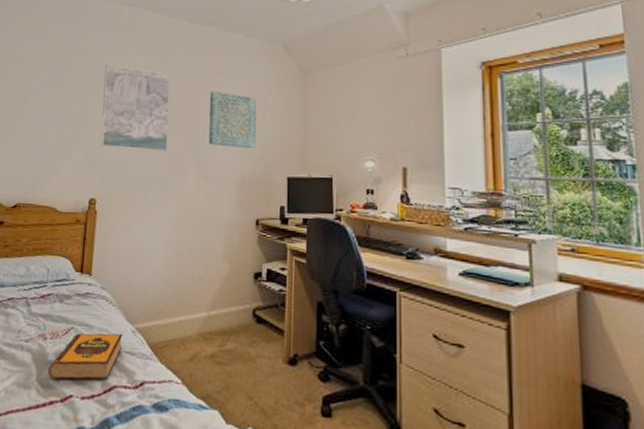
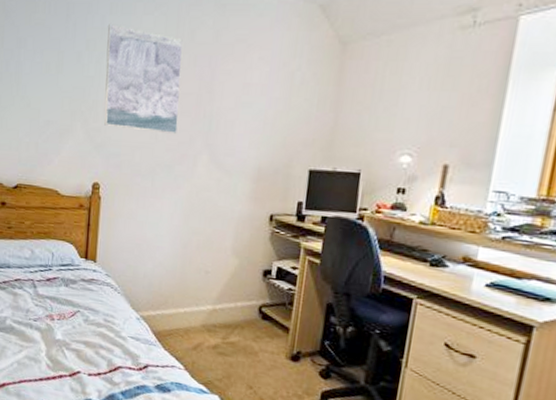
hardback book: present [47,333,123,381] -> none [56,316,128,360]
wall art: present [208,91,257,149] -> none [223,63,283,136]

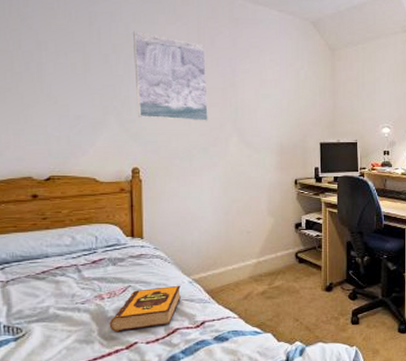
hardback book: none [56,316,128,360] -> present [109,285,181,333]

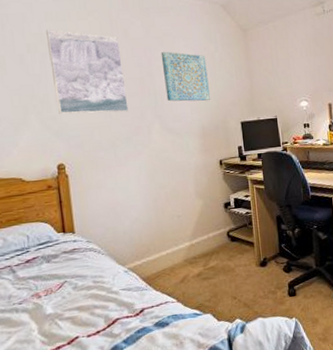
hardback book: present [109,285,181,333] -> none [48,275,118,329]
wall art: none [246,63,291,119] -> present [160,51,210,102]

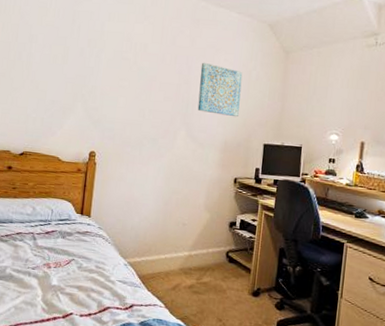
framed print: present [45,29,129,114] -> none [101,28,167,114]

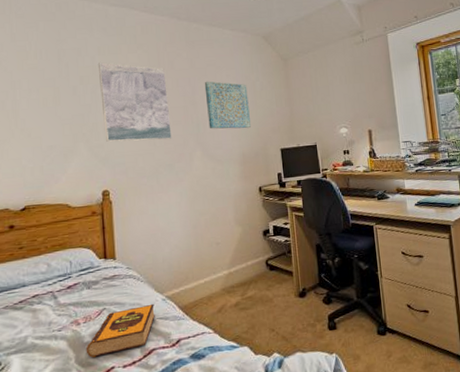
hardback book: none [51,264,116,302] -> present [85,303,155,358]
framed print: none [101,28,167,114] -> present [97,62,172,142]

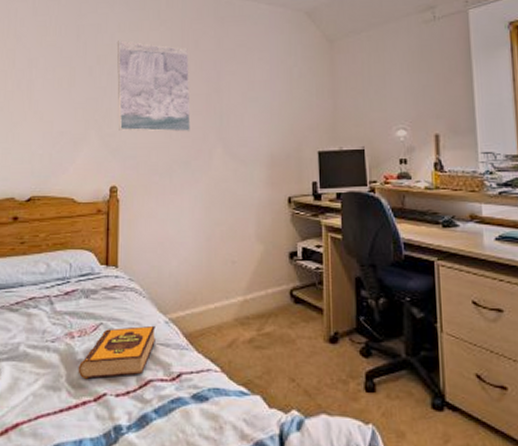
wall art: present [204,81,251,129] -> none [232,64,283,124]

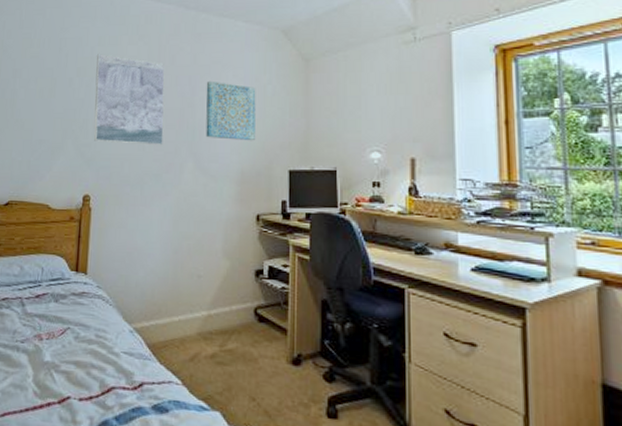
hardback book: present [78,325,155,380] -> none [44,333,120,382]
wall art: none [232,64,283,124] -> present [206,80,256,141]

